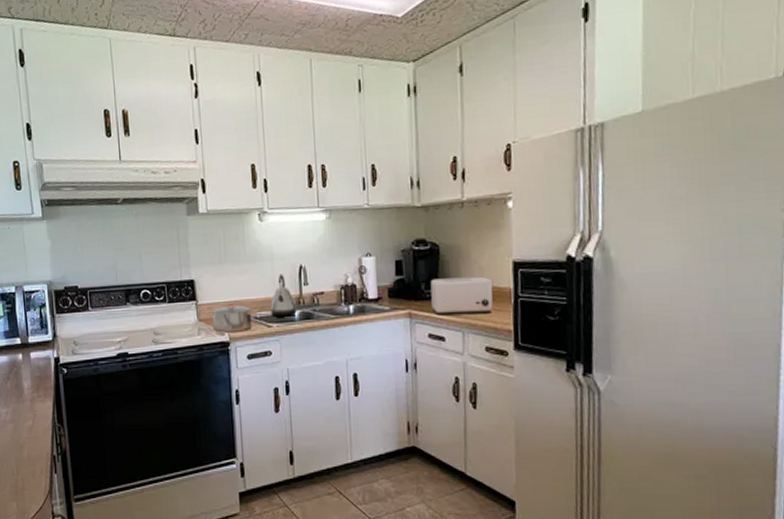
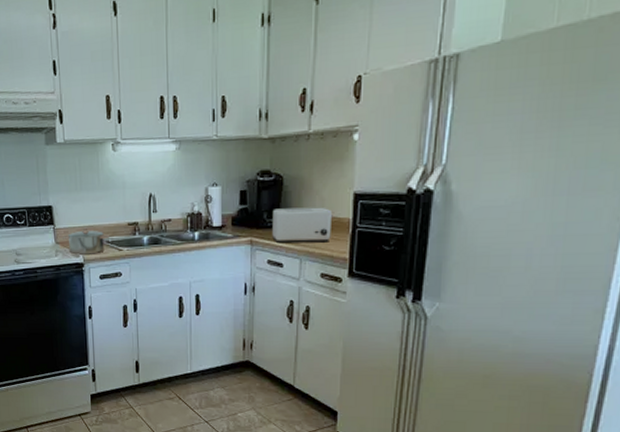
kettle: present [269,274,298,318] -> none [120,201,147,243]

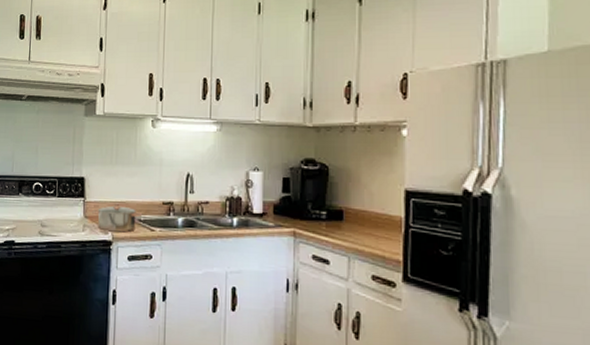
toaster: present [272,207,333,244] -> none [317,200,383,241]

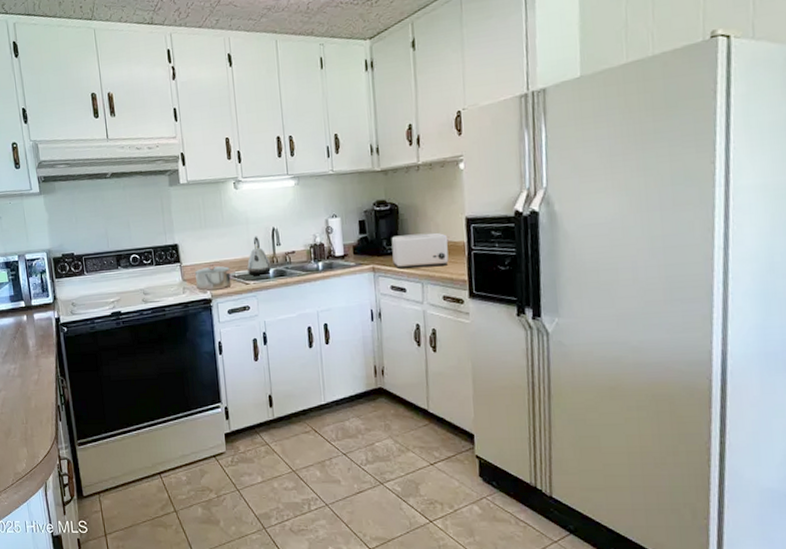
kettle: none [154,180,182,224] -> present [246,236,272,276]
toaster: none [317,200,383,241] -> present [391,232,449,270]

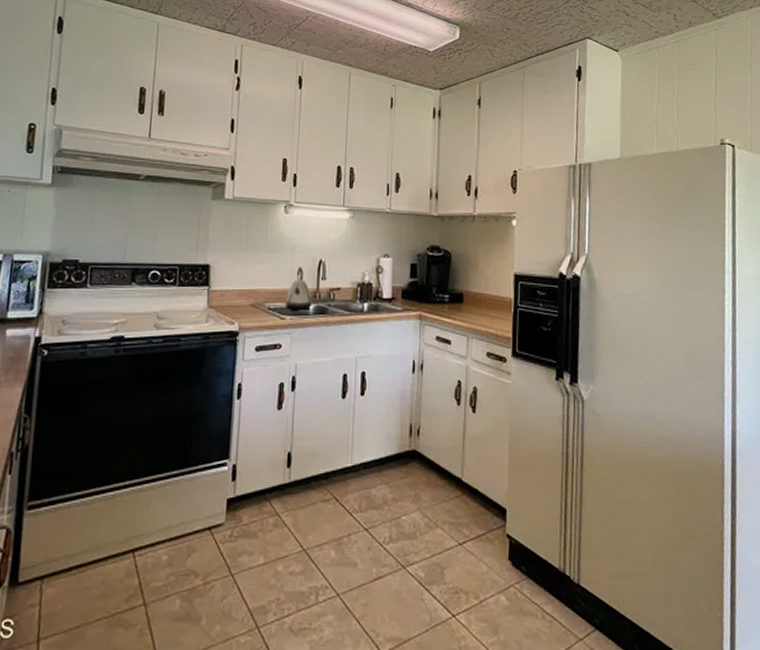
cooking pot: present [189,263,237,291] -> none [217,291,273,322]
toaster: present [391,232,449,270] -> none [441,284,496,321]

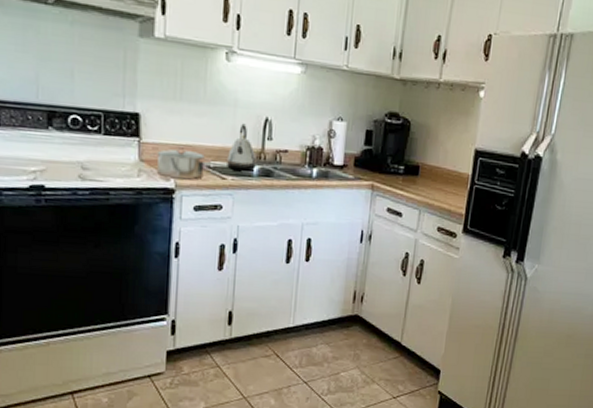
cooking pot: none [217,291,273,322] -> present [150,146,213,180]

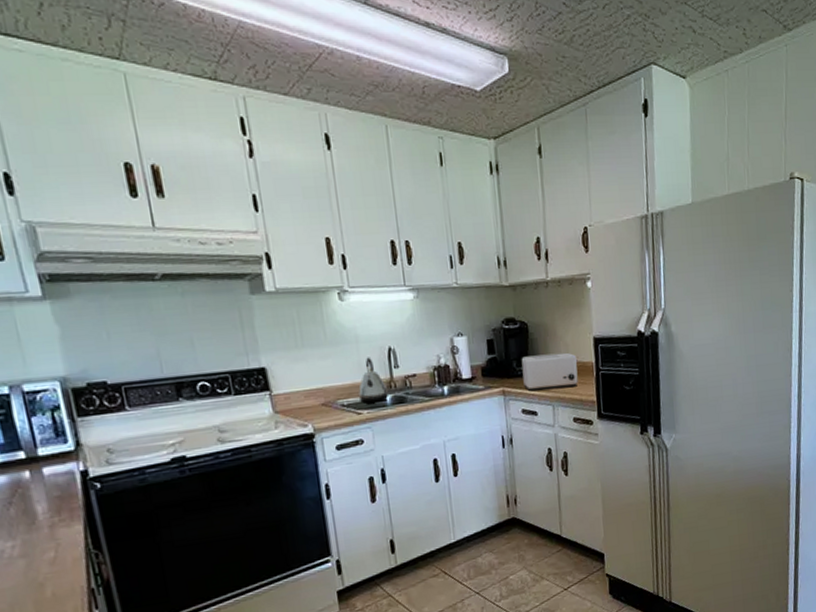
cooking pot: present [150,146,213,180] -> none [283,390,346,425]
toaster: none [394,154,455,196] -> present [521,352,578,392]

